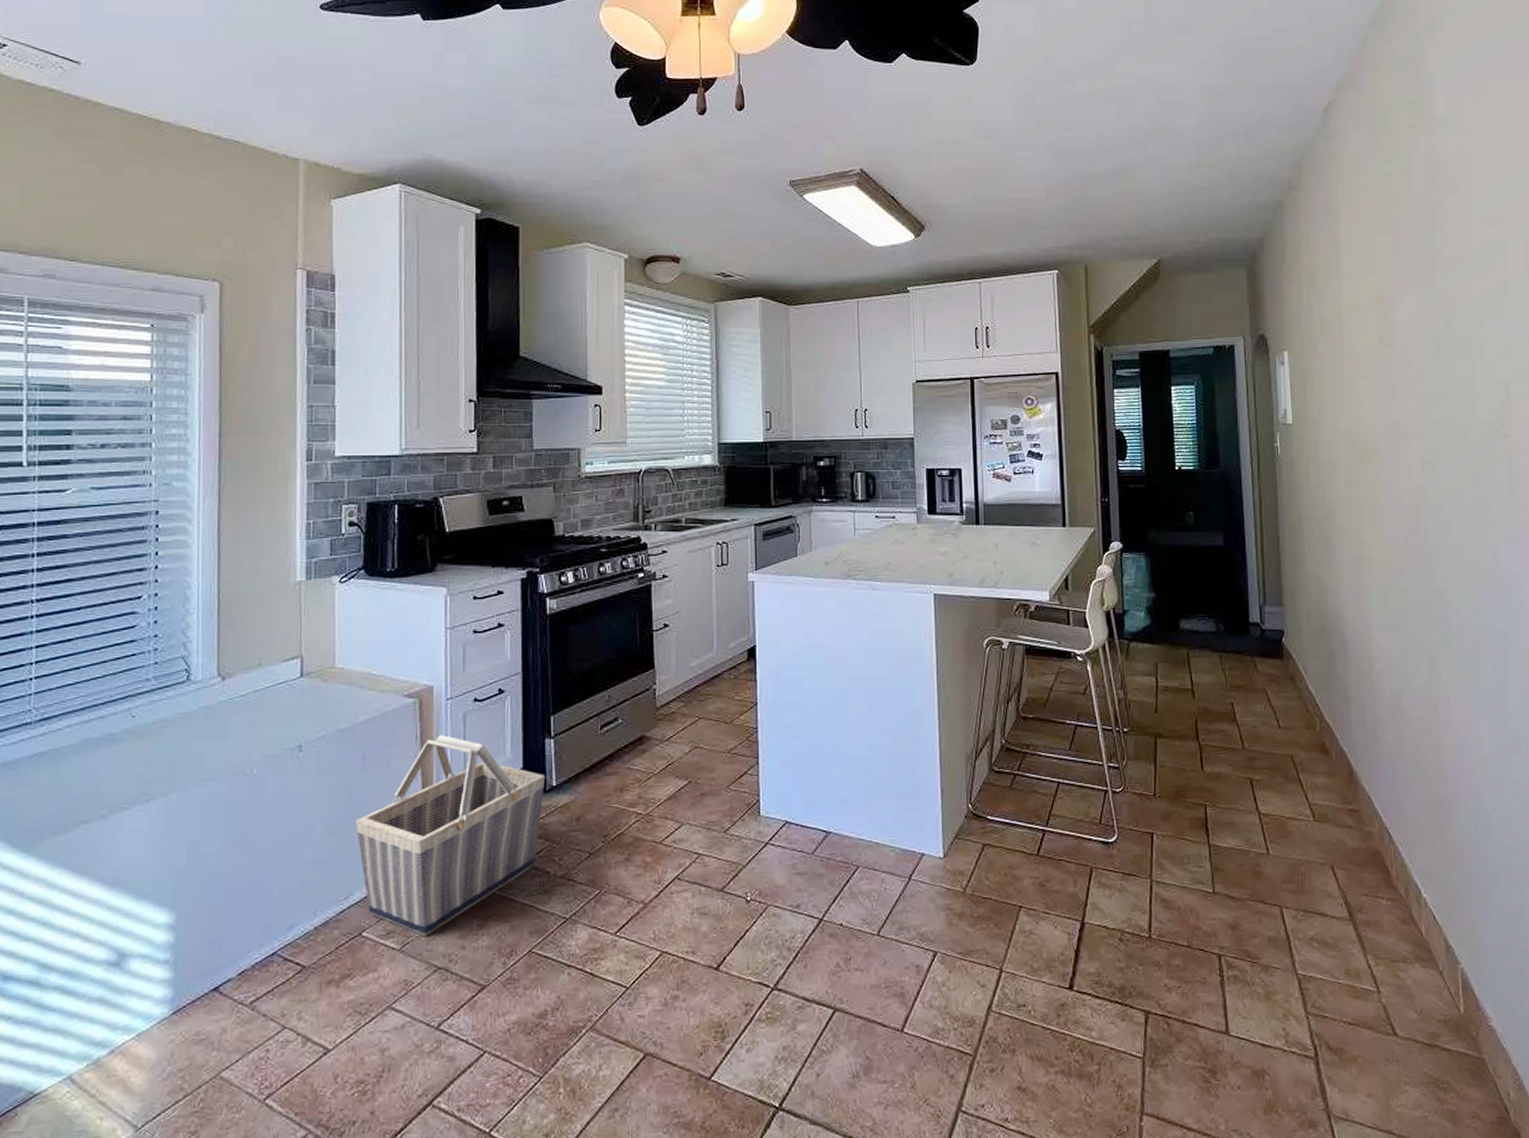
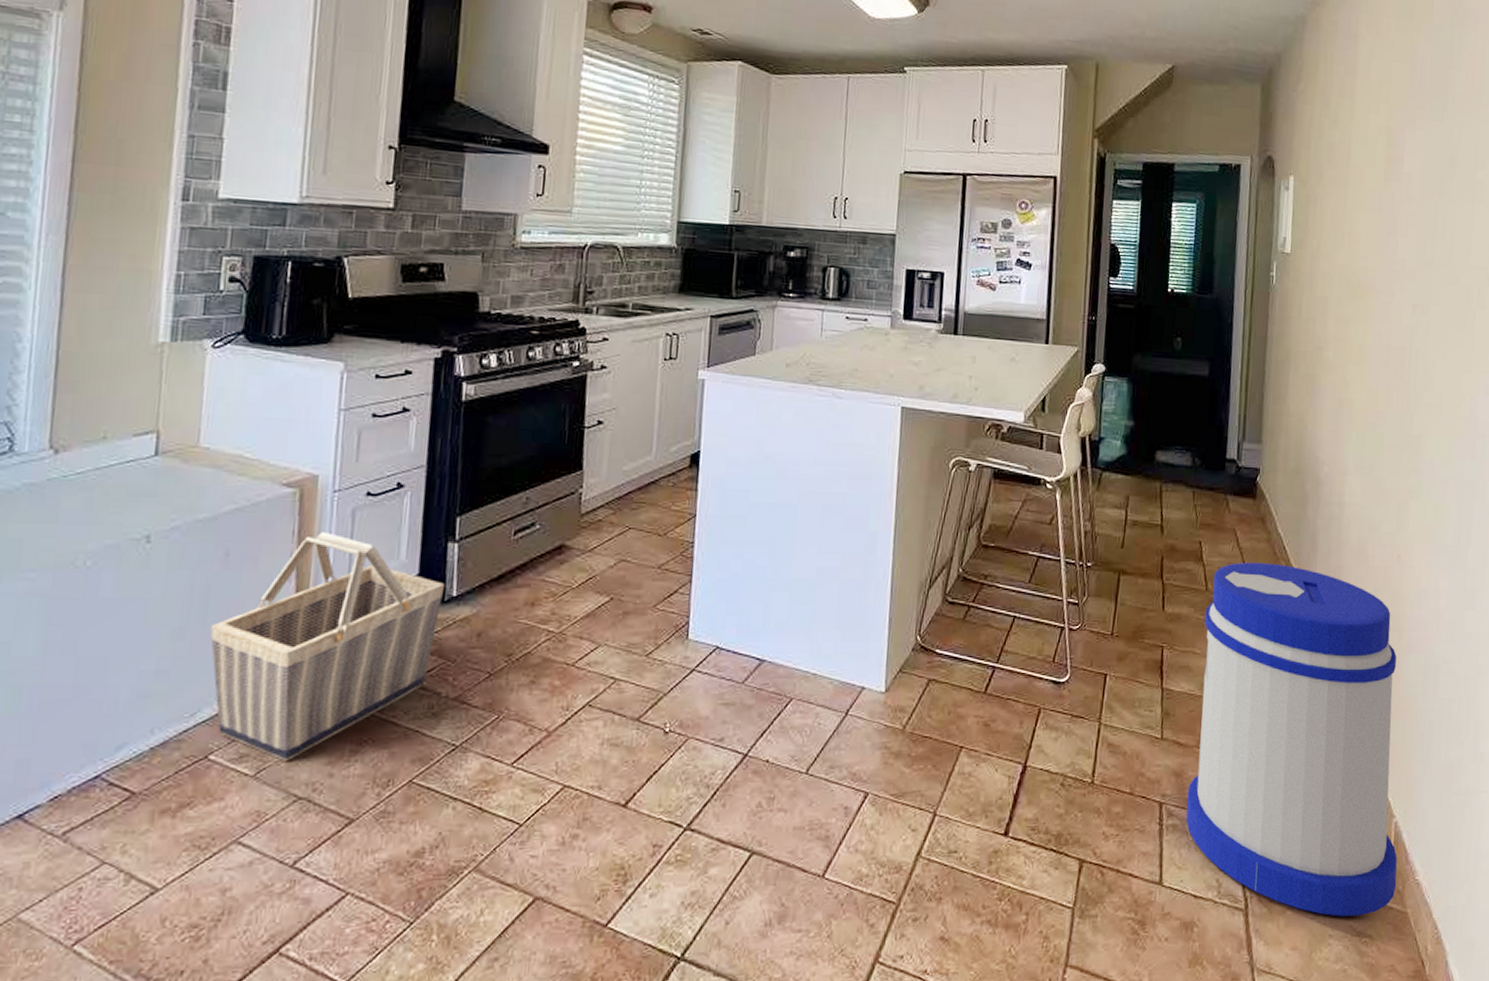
trash can: none [1244,720,1470,1064] -> present [1186,563,1397,917]

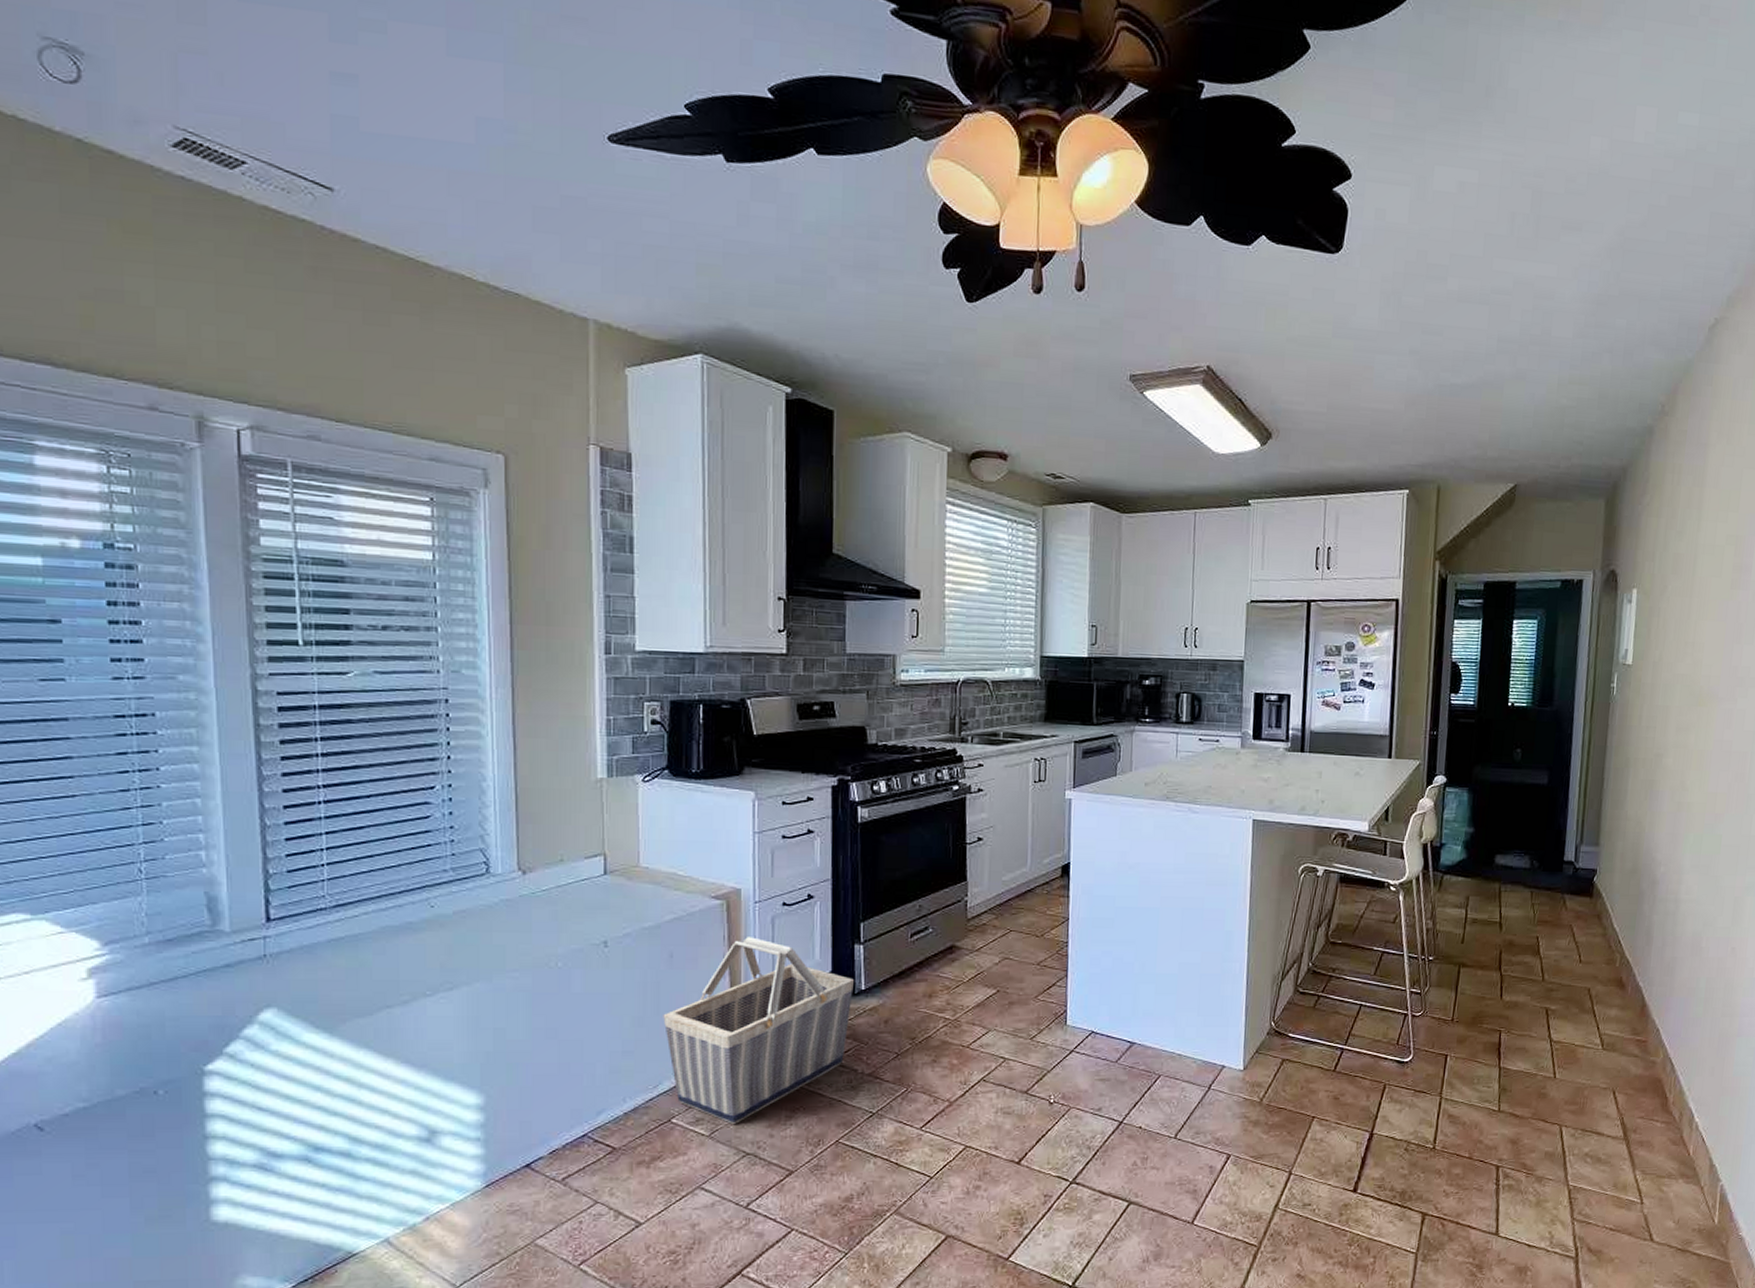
trash can: present [1186,563,1397,917] -> none [1521,956,1728,1265]

